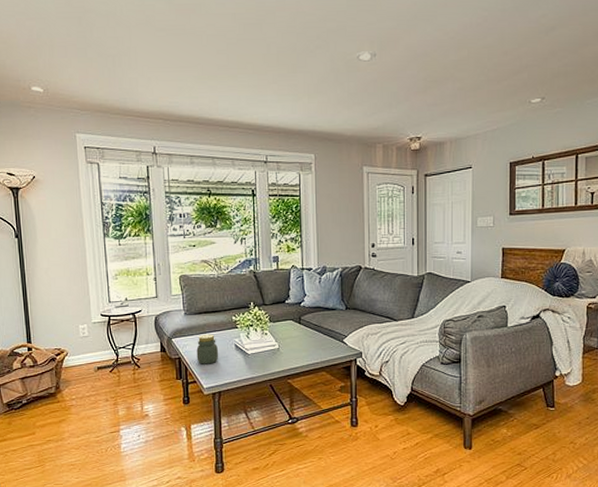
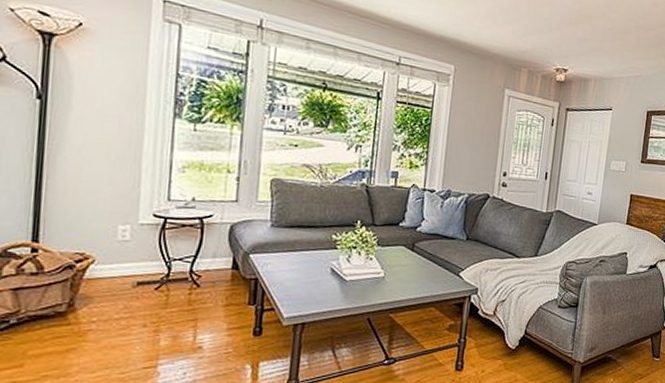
jar: present [196,334,219,365] -> none [279,252,310,289]

